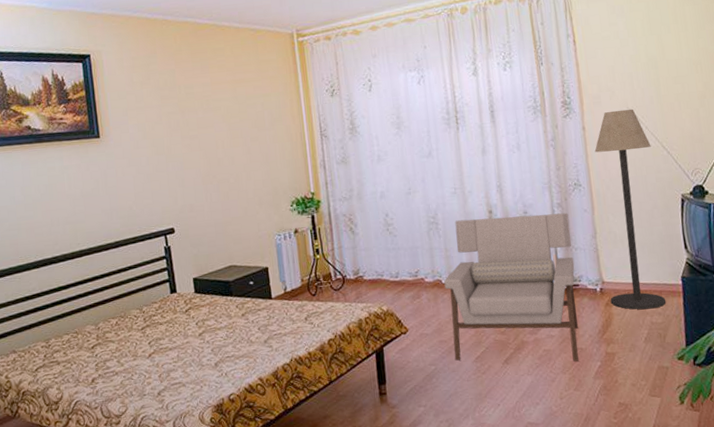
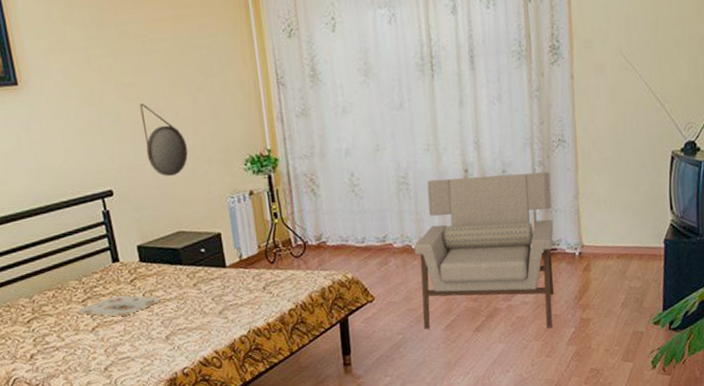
serving tray: none [137,323,212,344] -> present [78,295,160,317]
home mirror: none [202,153,242,216] -> present [140,103,189,176]
floor lamp: present [594,109,667,310] -> none [582,54,647,274]

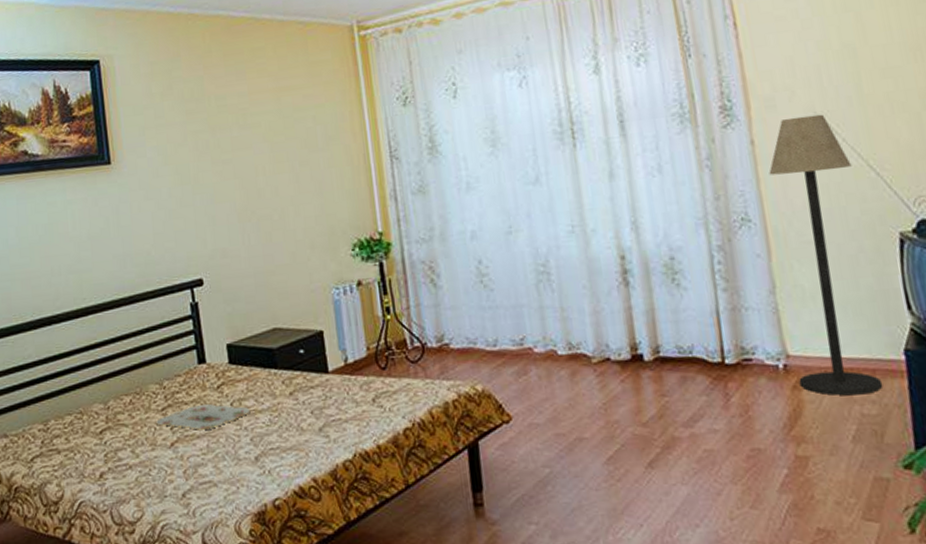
home mirror: present [140,103,189,176] -> none [237,182,289,263]
armchair: present [413,171,554,329] -> none [559,258,755,469]
floor lamp: none [582,54,647,274] -> present [769,114,883,396]

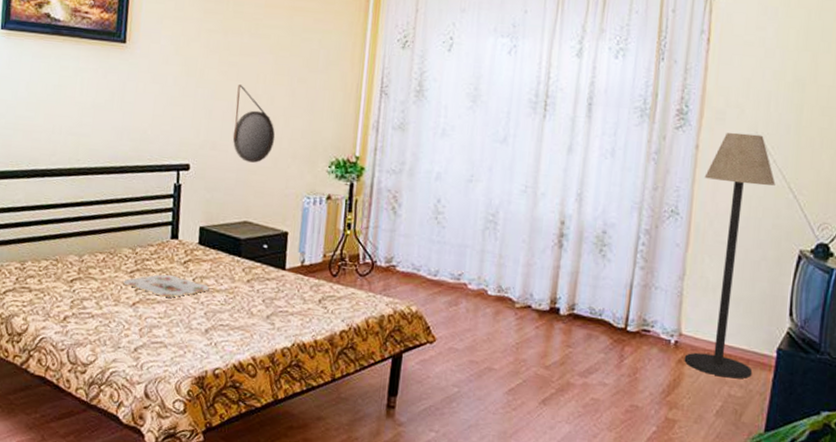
home mirror: none [237,182,289,263] -> present [232,84,275,163]

